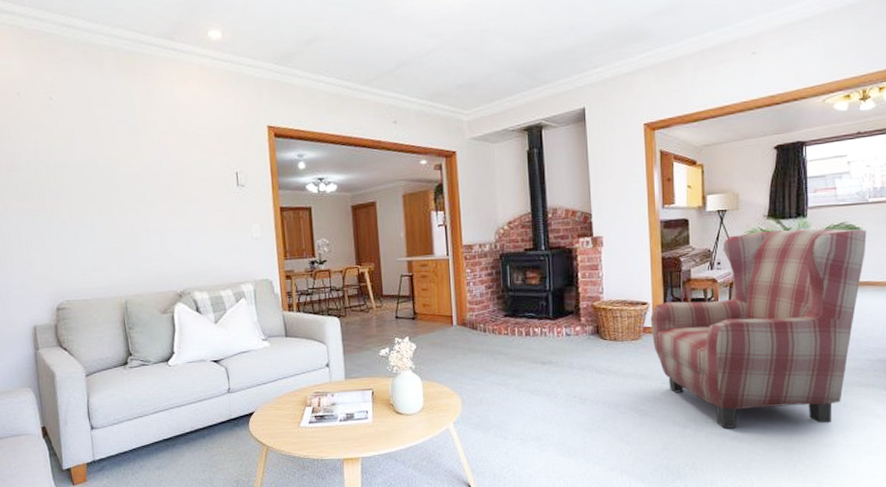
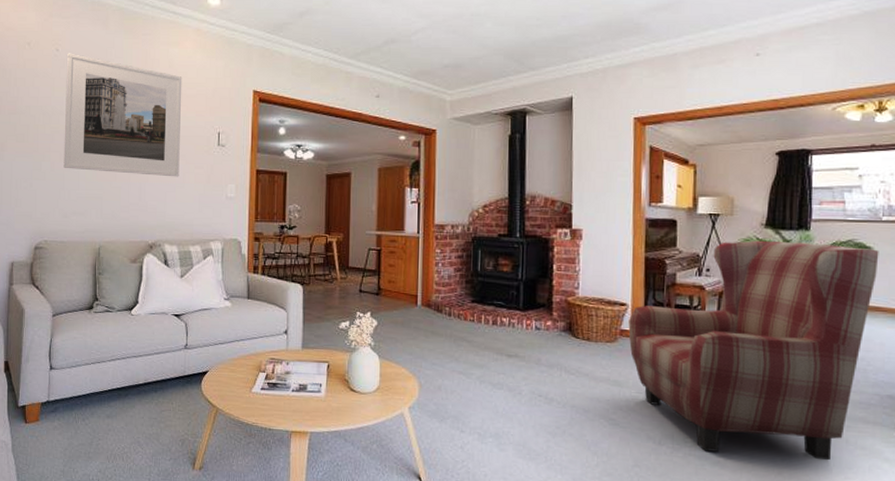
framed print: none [63,100,201,224] -> present [63,53,182,177]

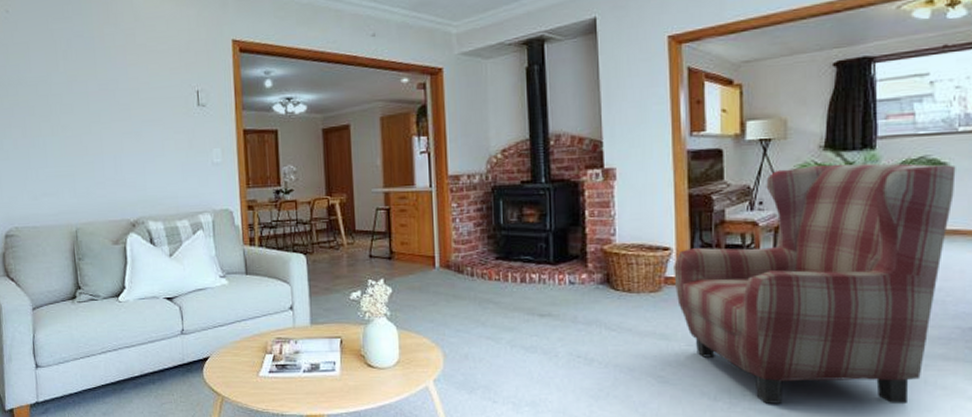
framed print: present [63,53,182,177] -> none [19,13,158,146]

